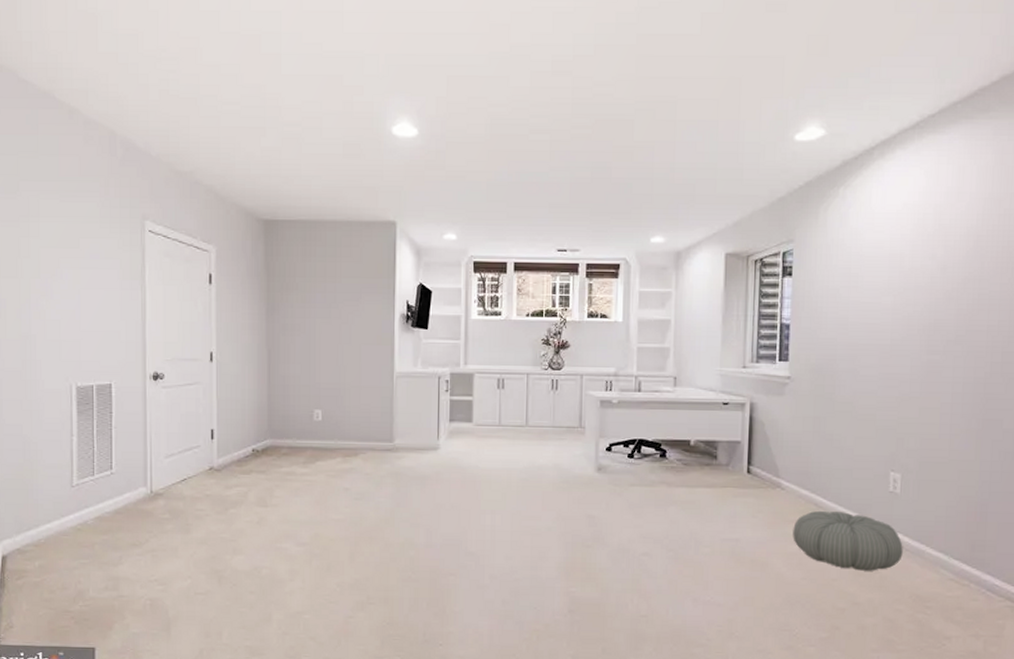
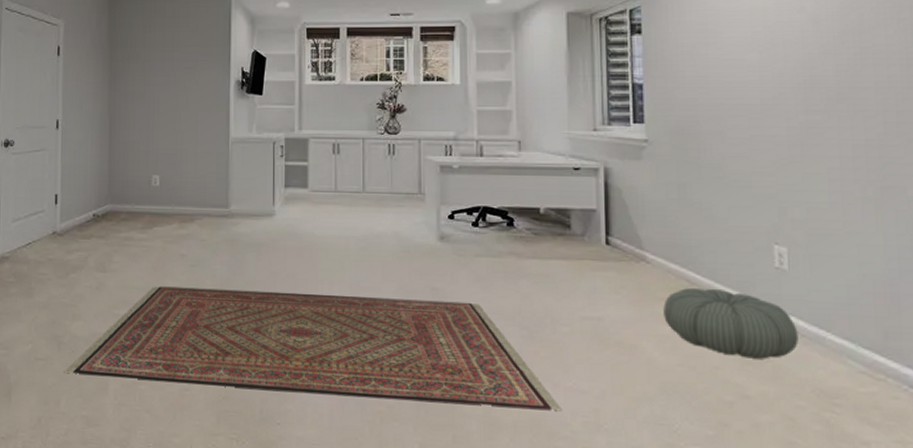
area rug: none [225,519,701,623] -> present [64,286,563,412]

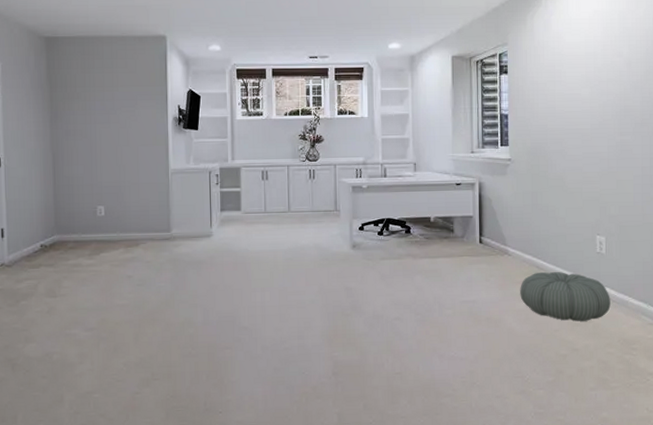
area rug: present [64,286,563,412] -> none [19,297,447,392]

